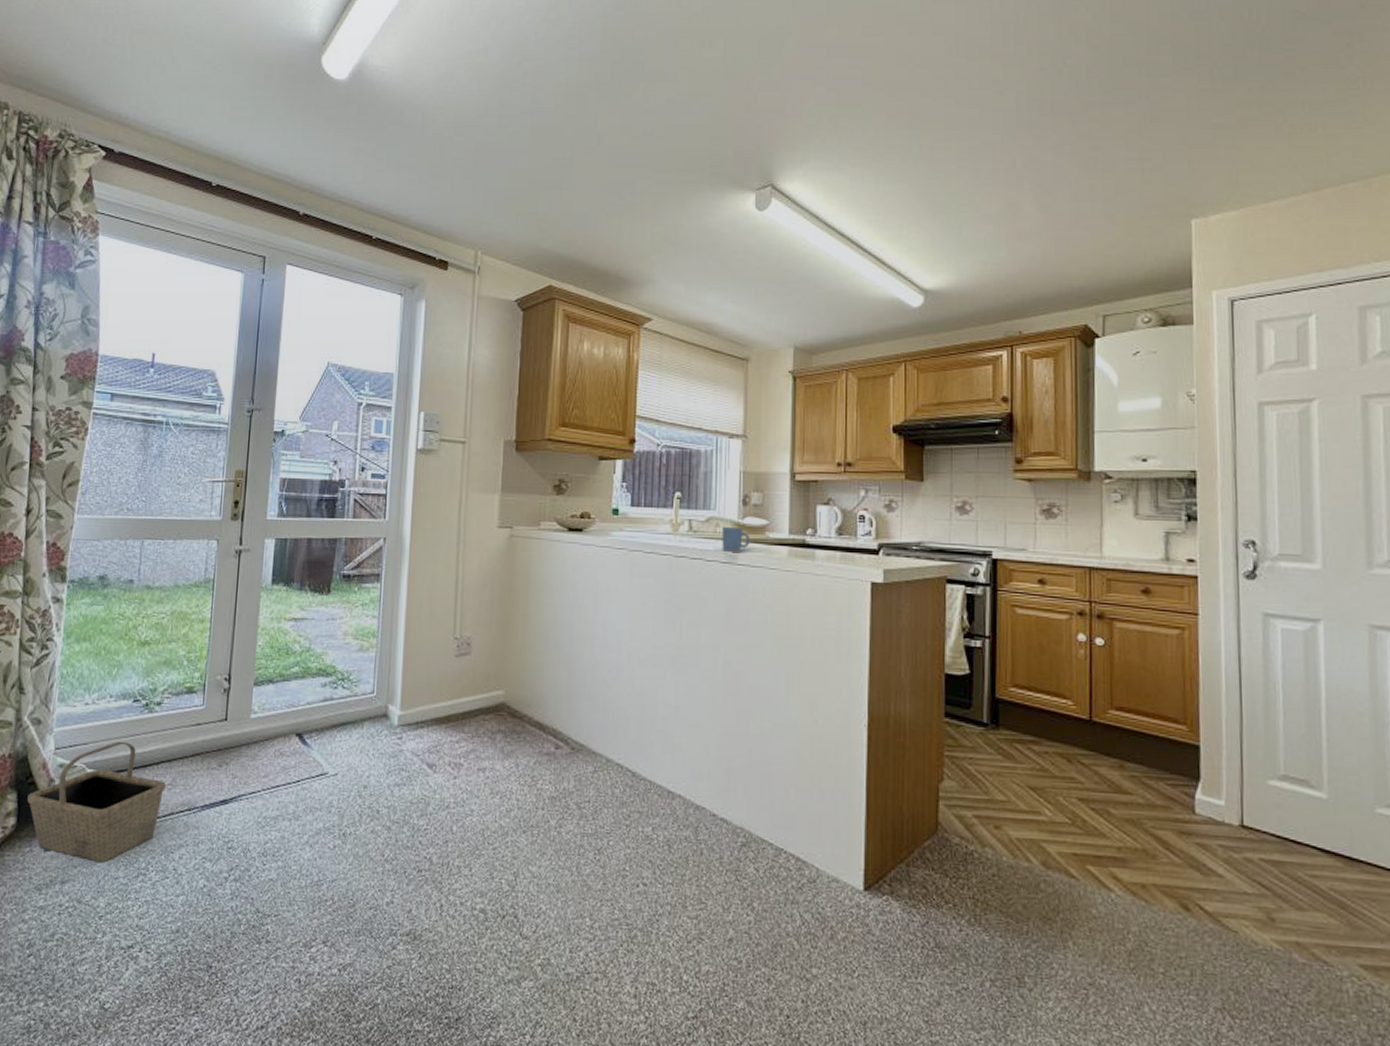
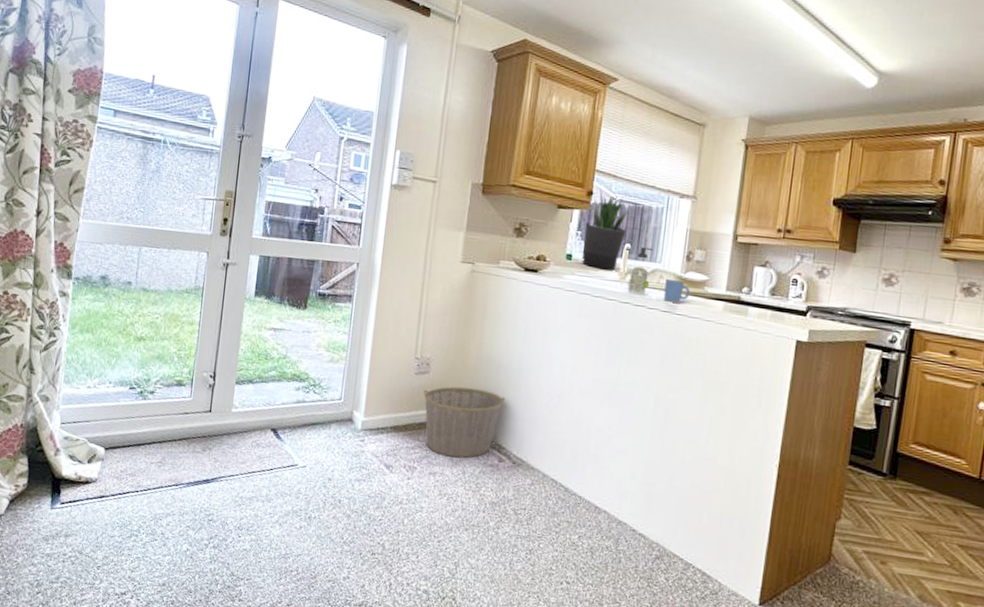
basket: present [27,741,166,863] -> none [37,421,156,523]
basket: none [465,666,558,749] -> present [423,386,506,458]
planter: none [629,435,676,523] -> present [581,188,630,270]
soap dispenser: none [681,494,706,548] -> present [627,246,654,296]

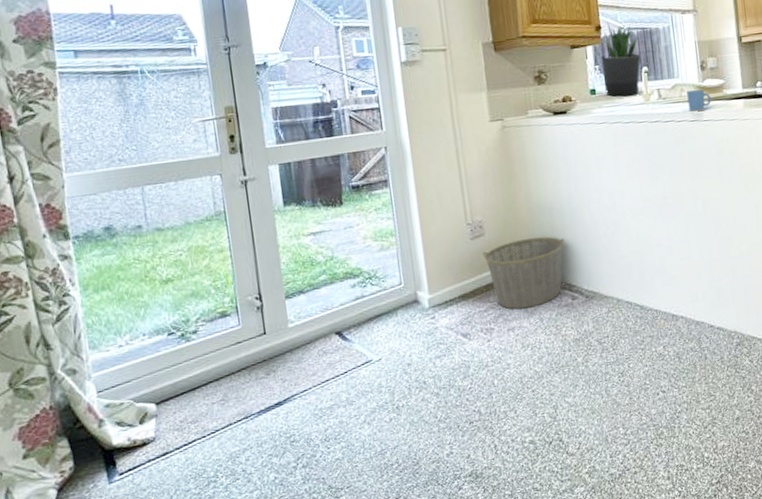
soap dispenser: present [627,246,654,296] -> none [652,66,674,112]

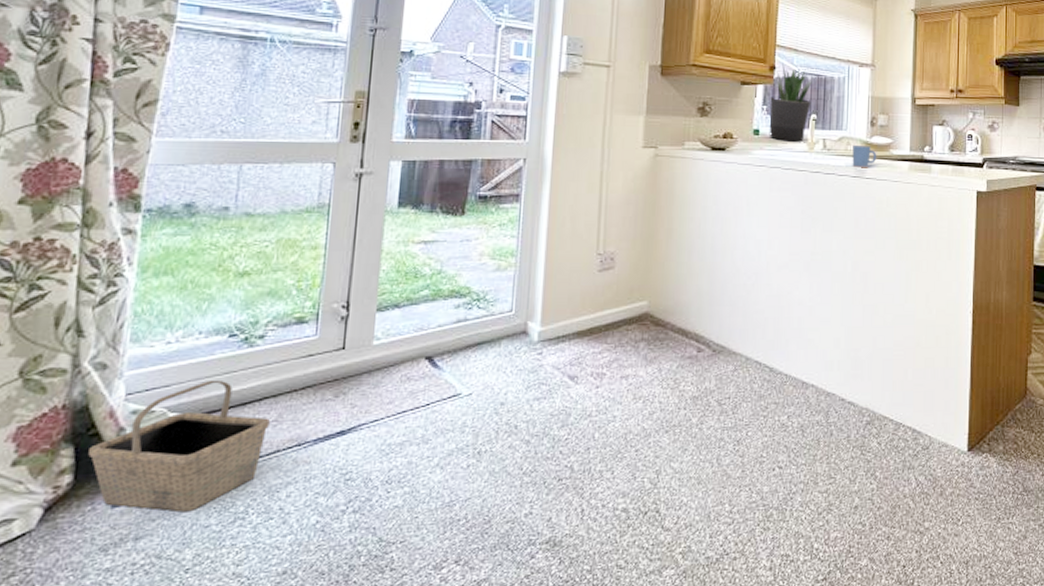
basket: none [79,372,219,482] -> present [88,379,270,513]
basket: present [483,236,565,310] -> none [609,277,701,356]

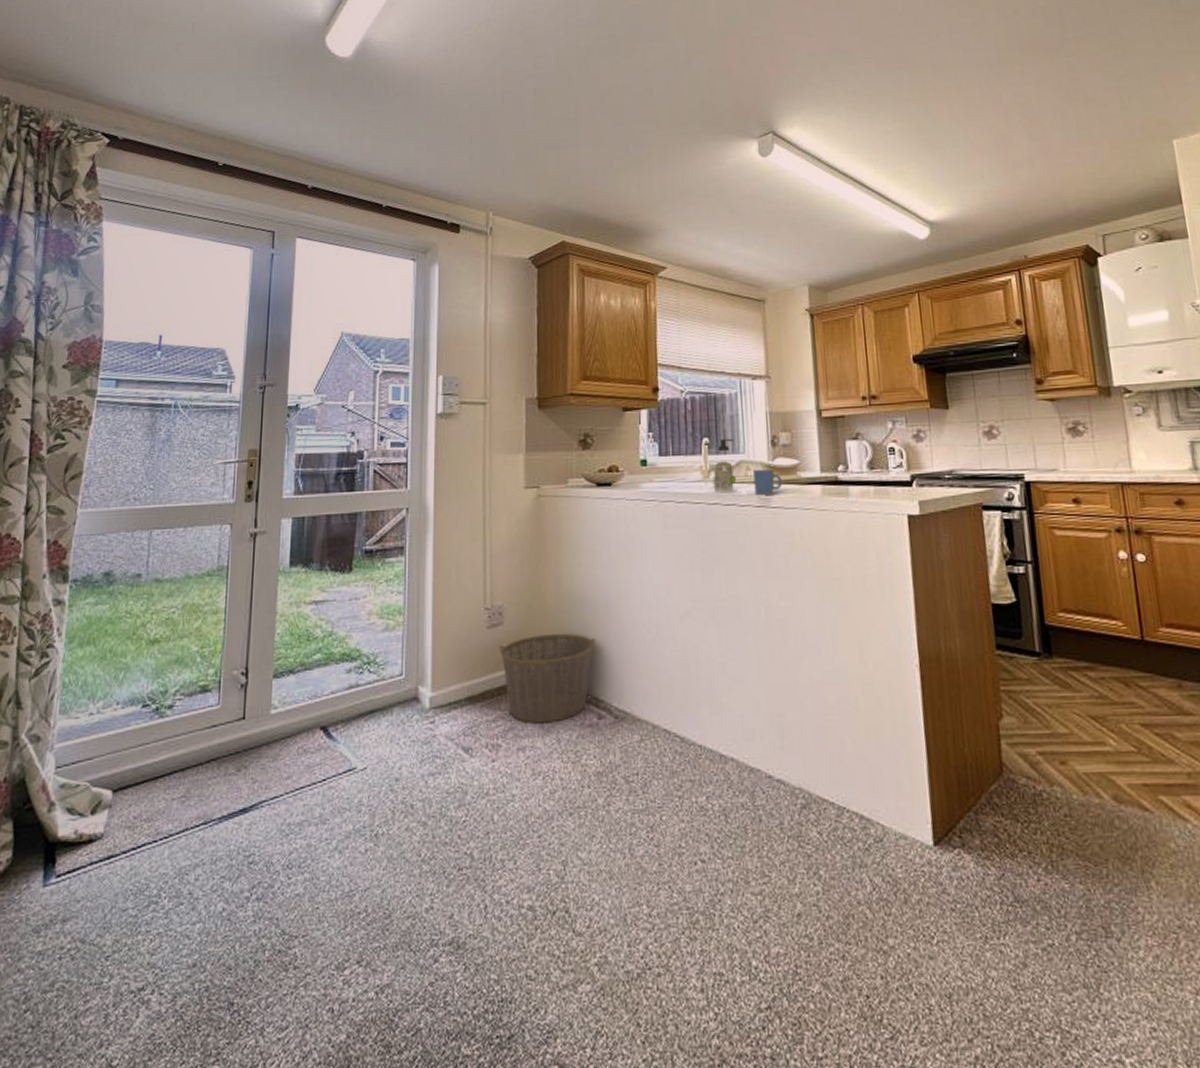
basket: present [88,379,270,513] -> none [24,752,179,894]
basket: none [609,277,701,356] -> present [499,633,596,724]
planter: present [769,63,812,142] -> none [656,383,702,471]
soap dispenser: none [816,116,839,164] -> present [712,438,737,493]

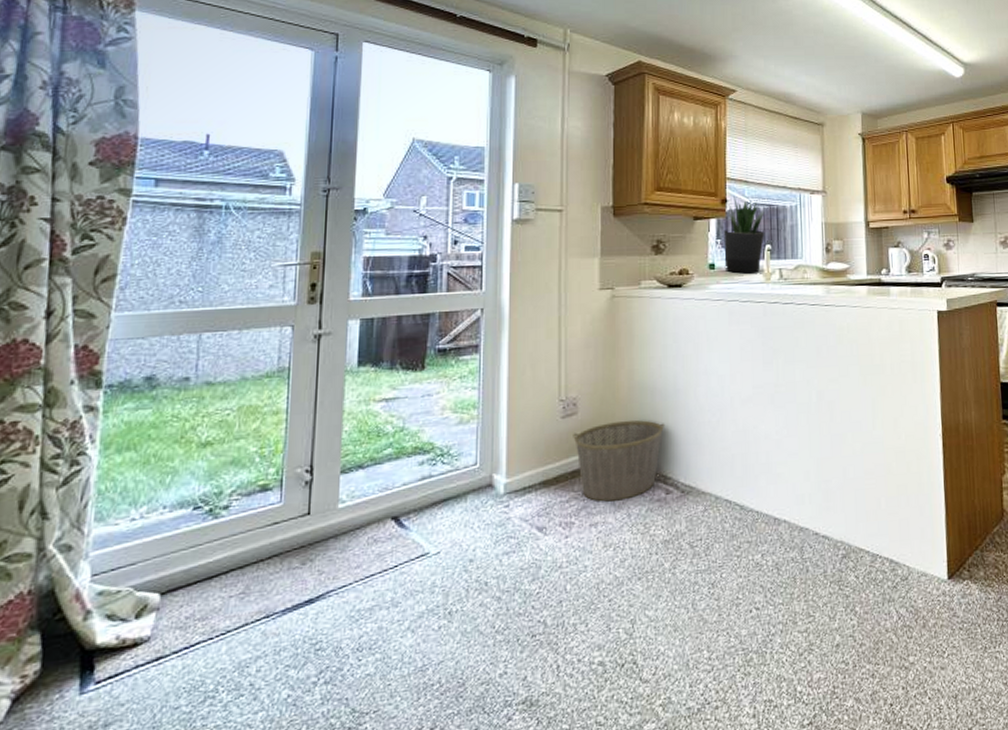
planter: none [656,383,702,471] -> present [723,195,765,274]
soap dispenser: present [712,438,737,493] -> none [773,245,795,293]
mug: present [753,469,783,497] -> none [809,272,835,296]

